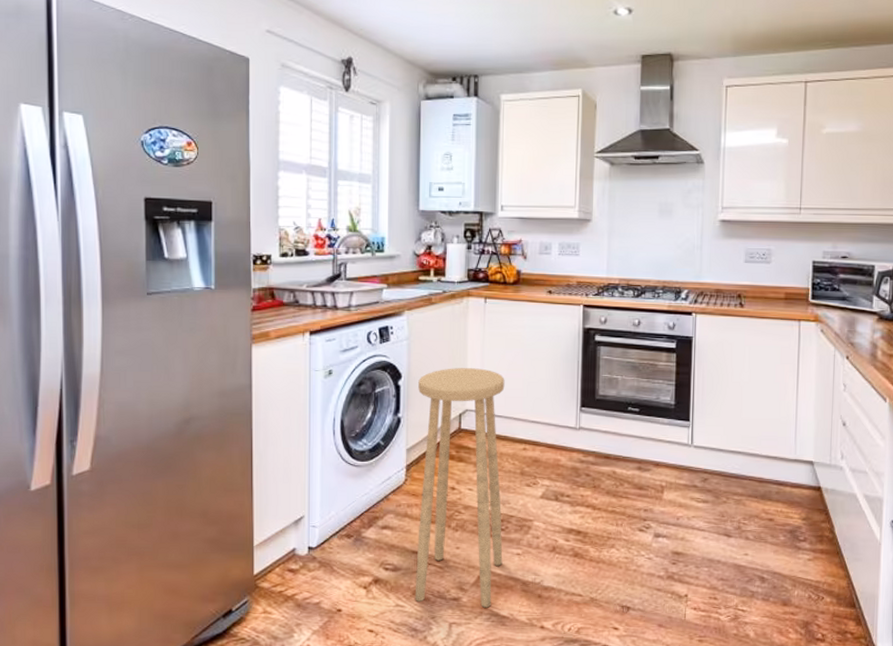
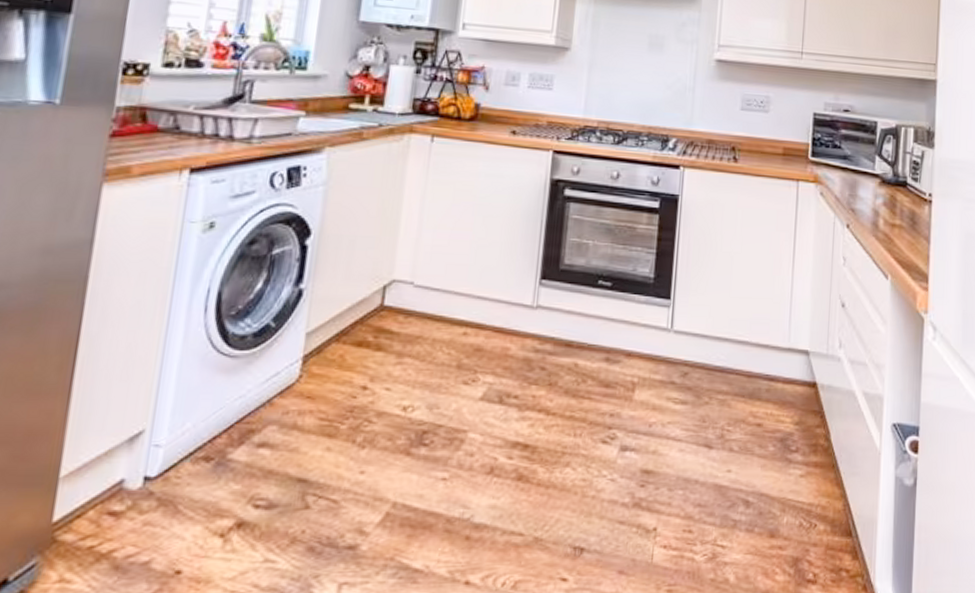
stool: present [415,368,505,608] -> none [293,224,448,558]

